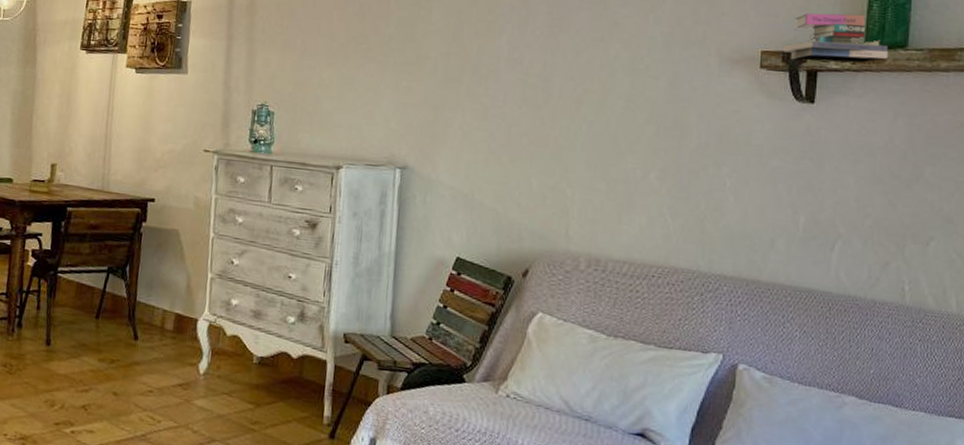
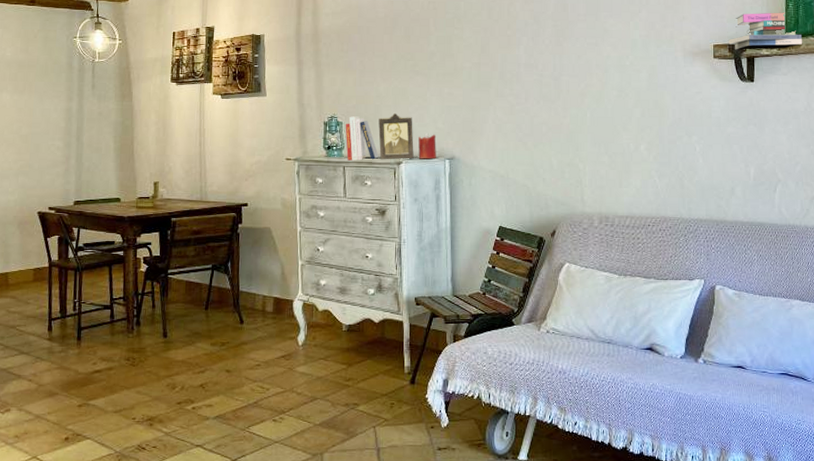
books: none [276,106,315,161] -> present [345,116,379,161]
photo frame: none [315,105,360,164] -> present [378,112,414,160]
candle: none [362,133,387,167] -> present [418,133,437,160]

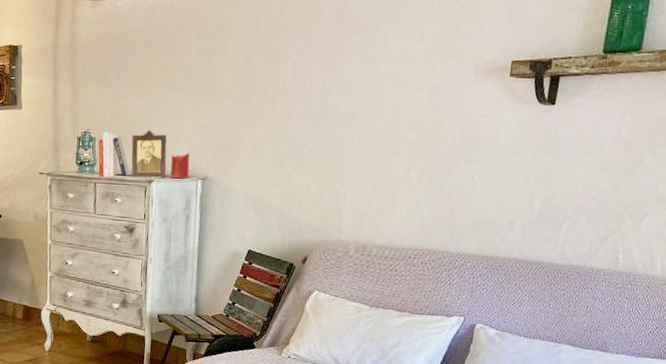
books: present [728,12,803,50] -> none [530,23,624,68]

